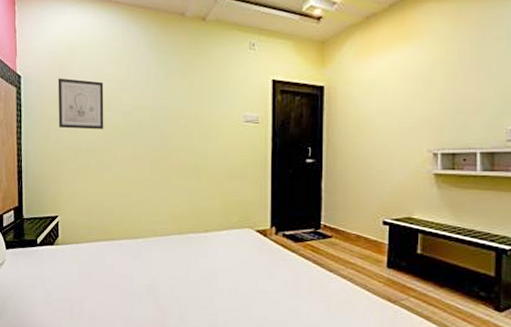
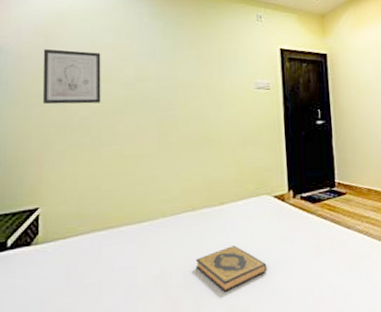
hardback book: none [181,270,246,311] -> present [195,245,267,293]

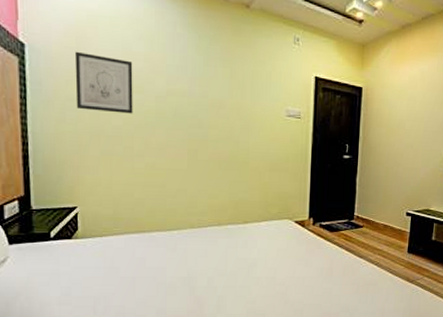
hardback book: present [195,245,267,293] -> none [218,260,283,299]

